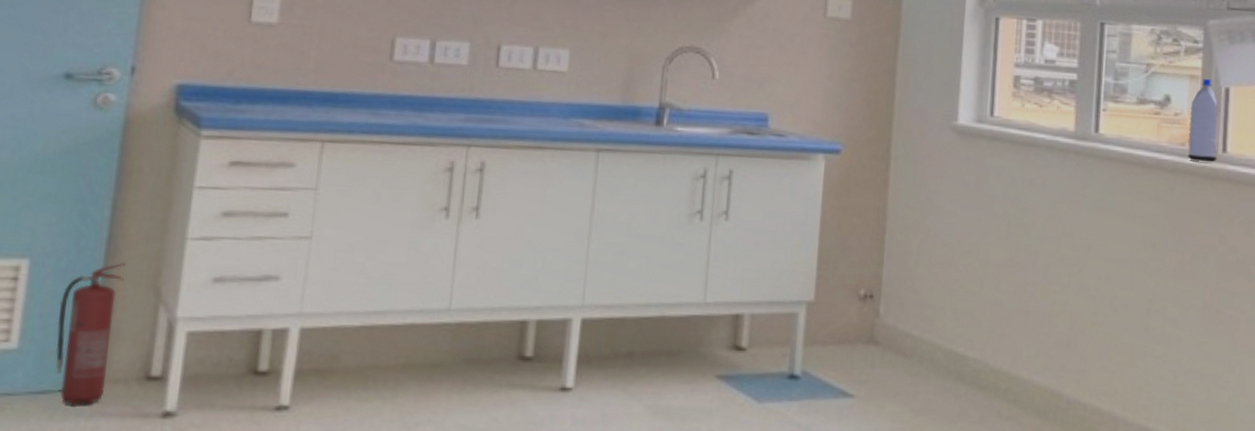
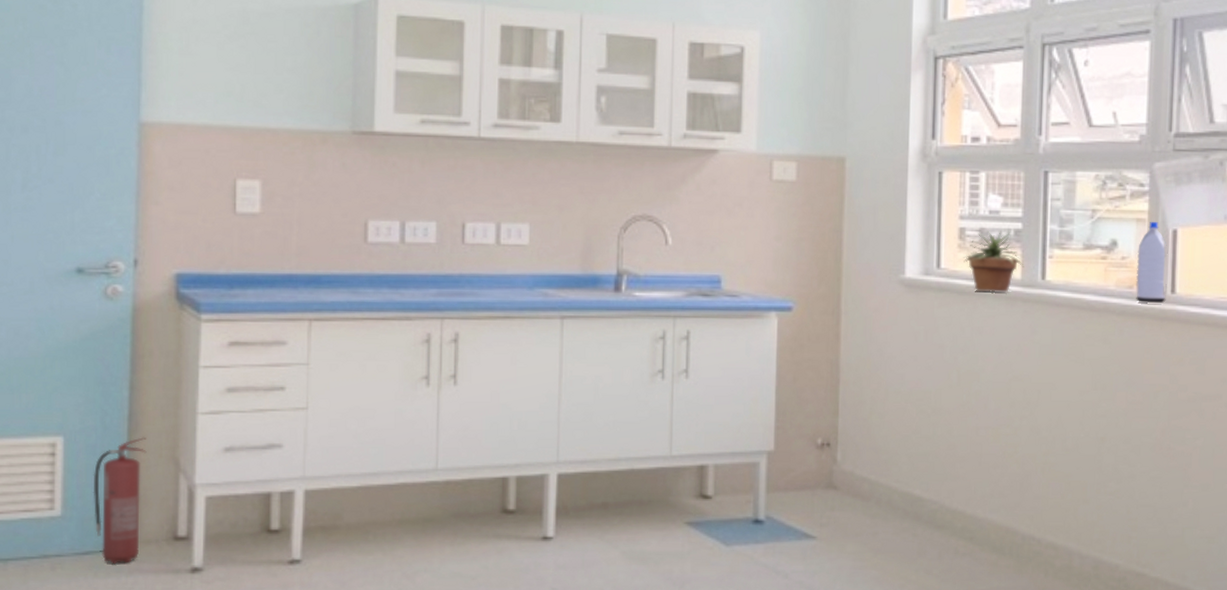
potted plant: none [1017,81,1078,145] -> present [964,231,1024,293]

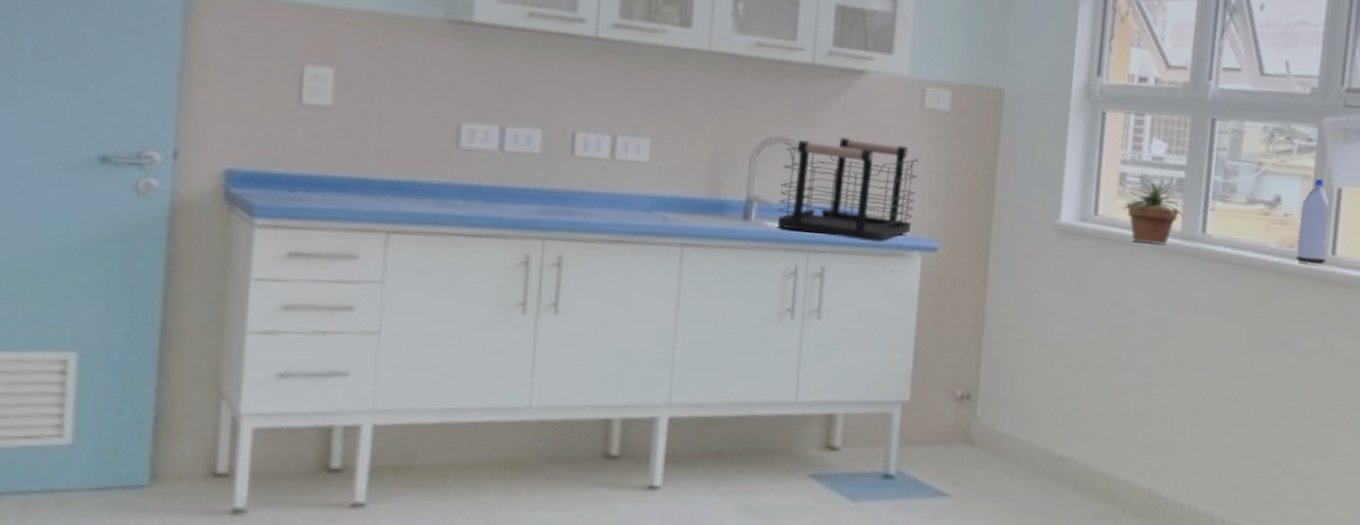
fire extinguisher: present [93,436,147,564] -> none [112,356,182,502]
dish rack: none [645,211,770,306] -> present [776,136,919,243]

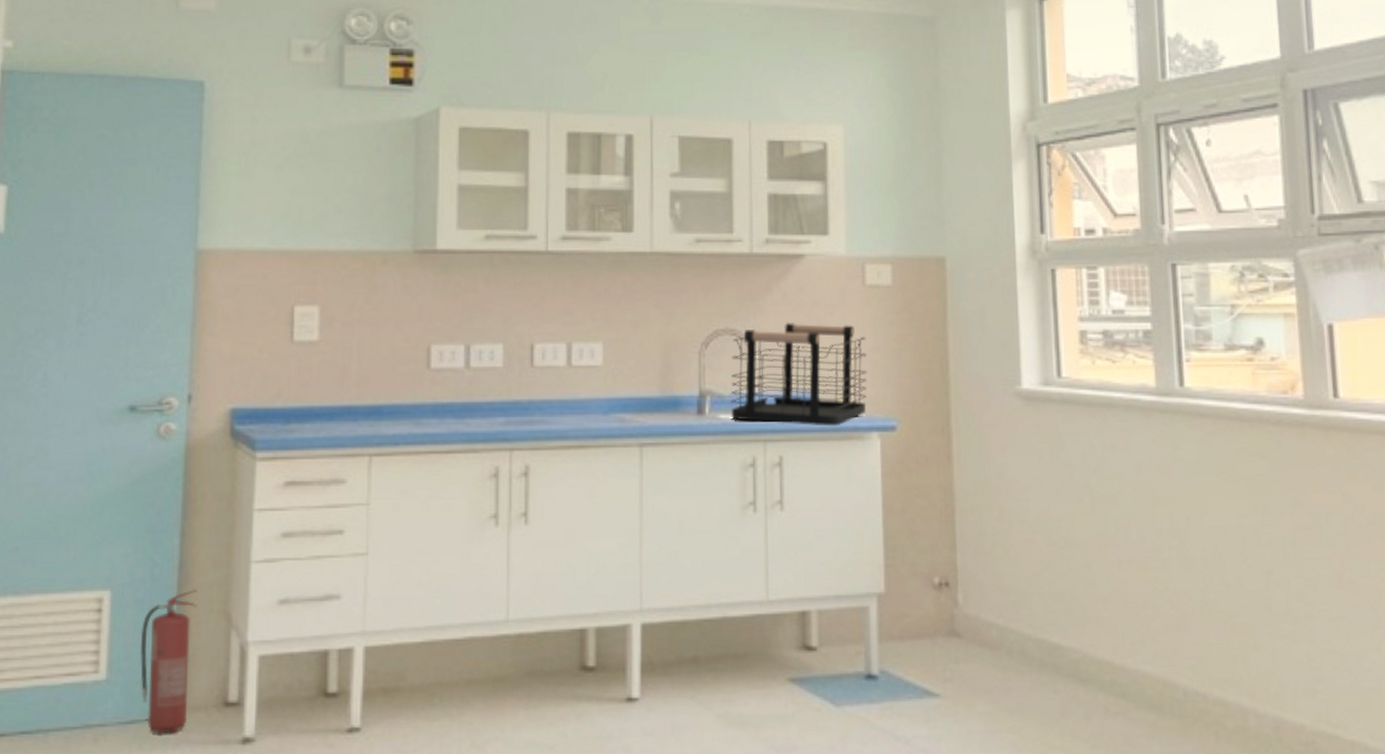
fire extinguisher: none [112,356,182,502] -> present [139,588,198,734]
potted plant: present [1122,179,1185,245] -> none [1087,332,1158,403]
water bottle: present [1296,178,1332,264] -> none [1289,315,1329,409]

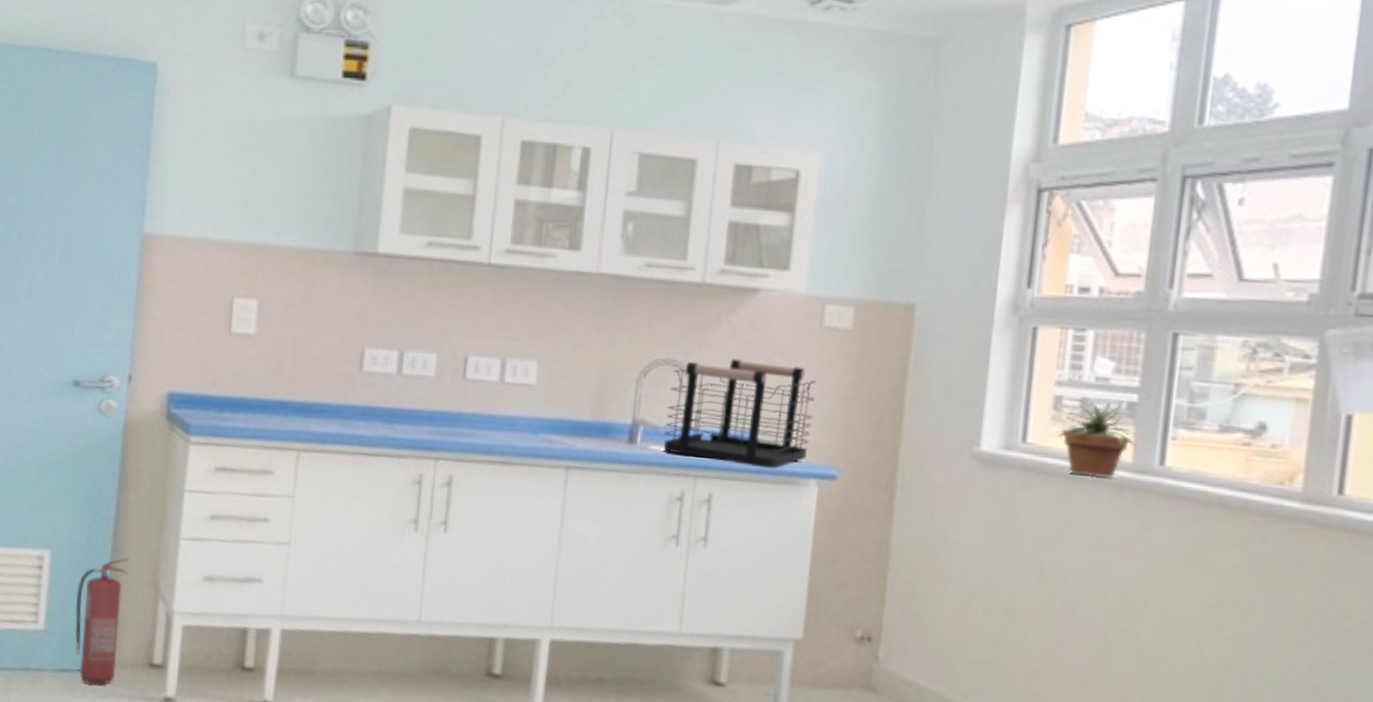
potted plant: none [1087,332,1158,403] -> present [1057,402,1137,478]

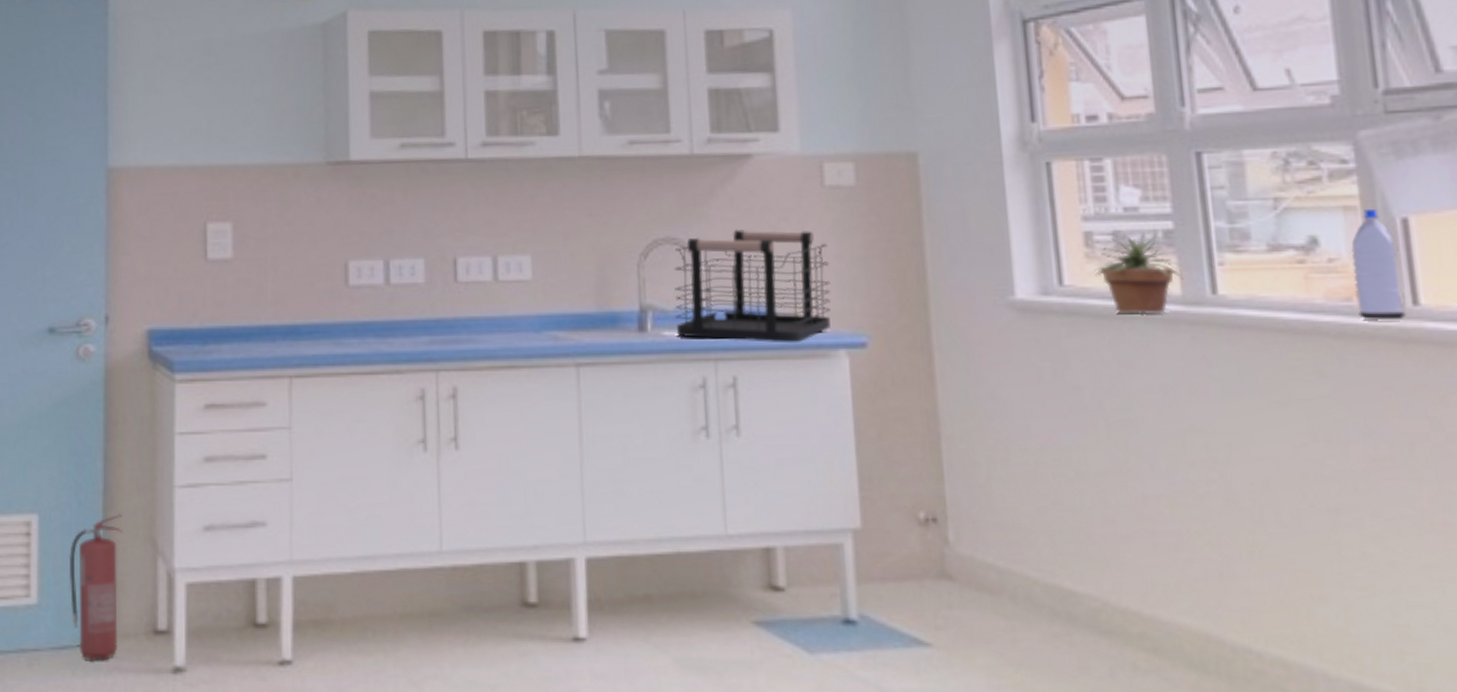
water bottle: none [1287,402,1338,506] -> present [1351,208,1406,320]

